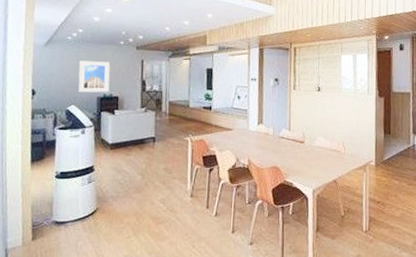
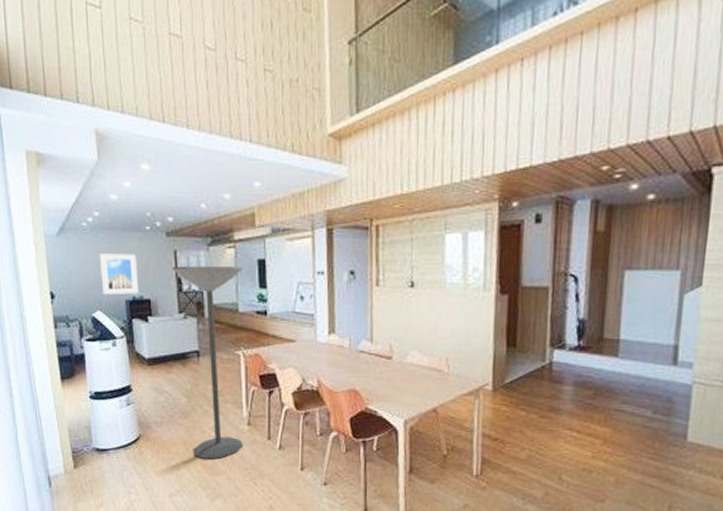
floor lamp: none [139,72,195,227] -> present [173,266,243,459]

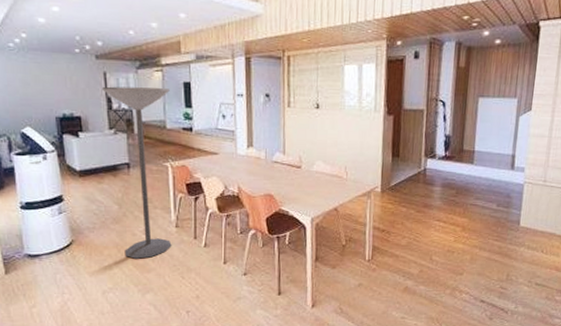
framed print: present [100,253,139,295] -> none [28,73,69,112]

